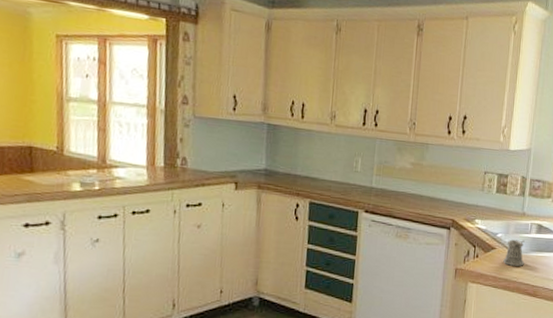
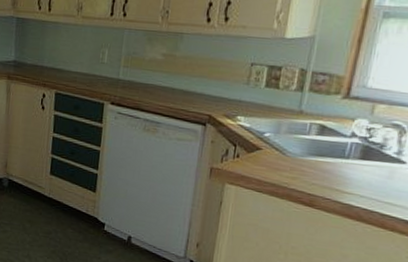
pepper shaker: present [503,239,525,266] -> none [271,140,301,171]

